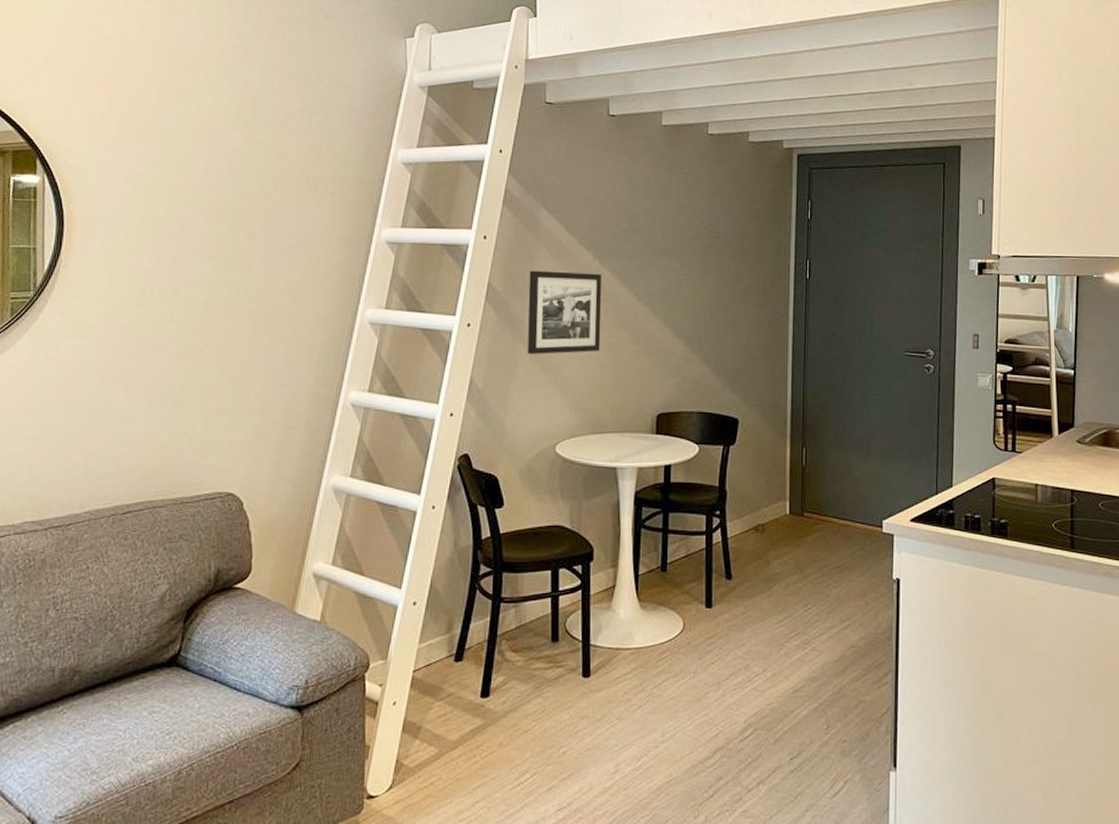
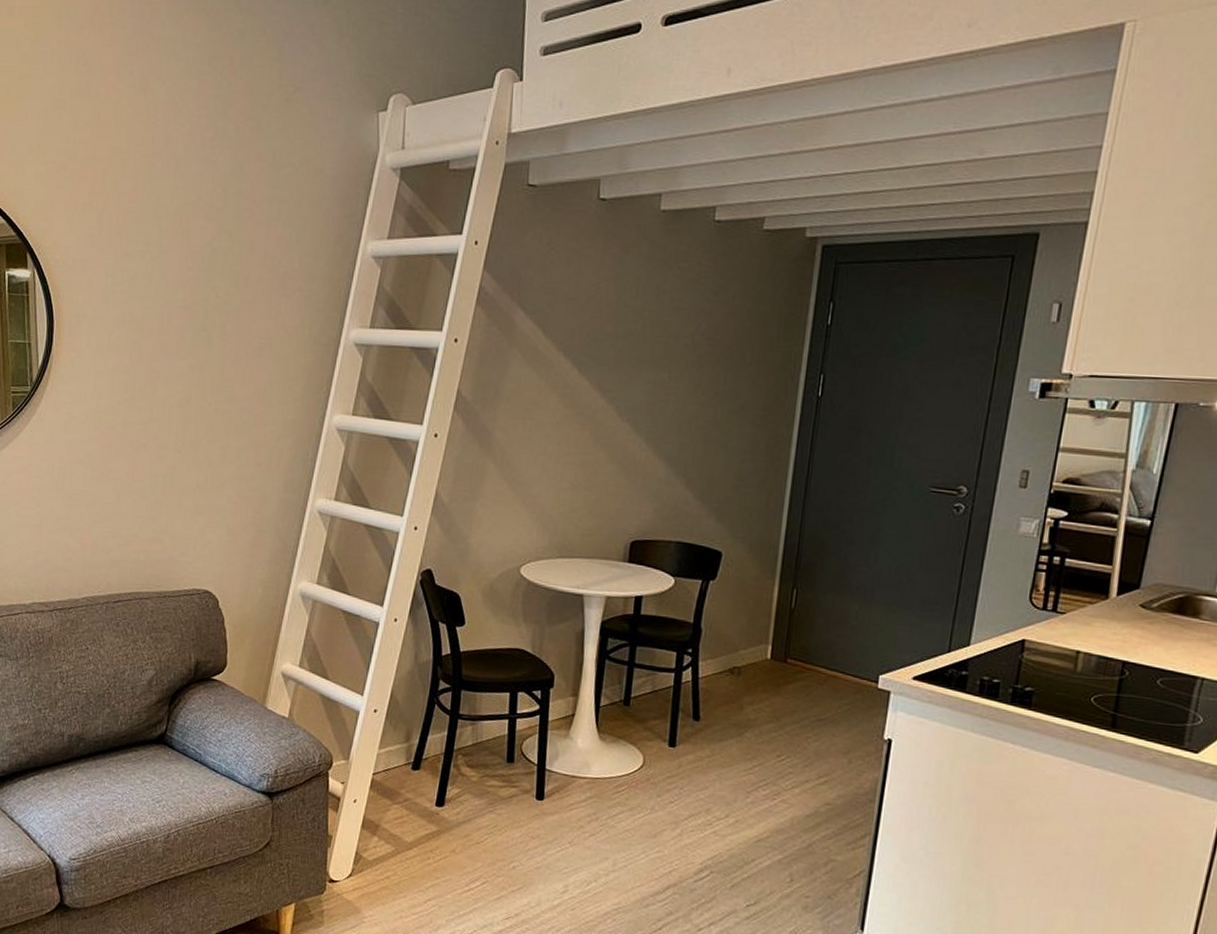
picture frame: present [527,270,602,354] -> none [495,378,580,471]

